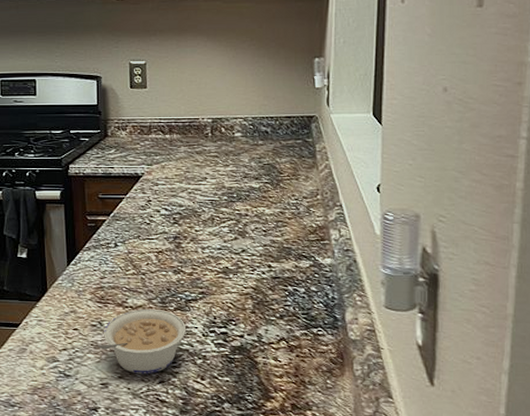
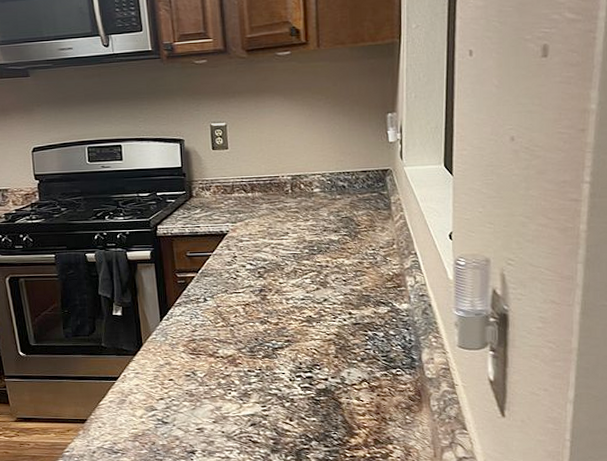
legume: present [97,308,187,375] -> none [191,357,275,418]

